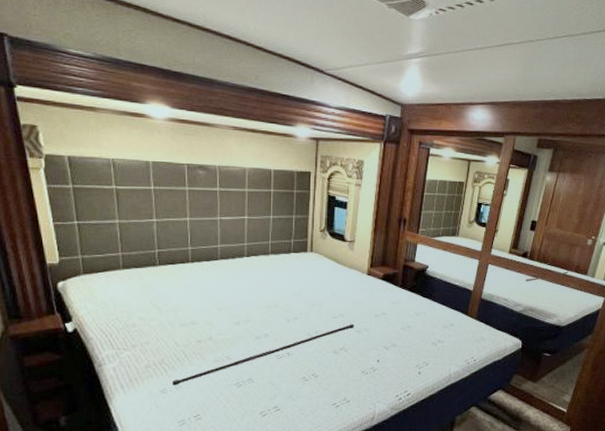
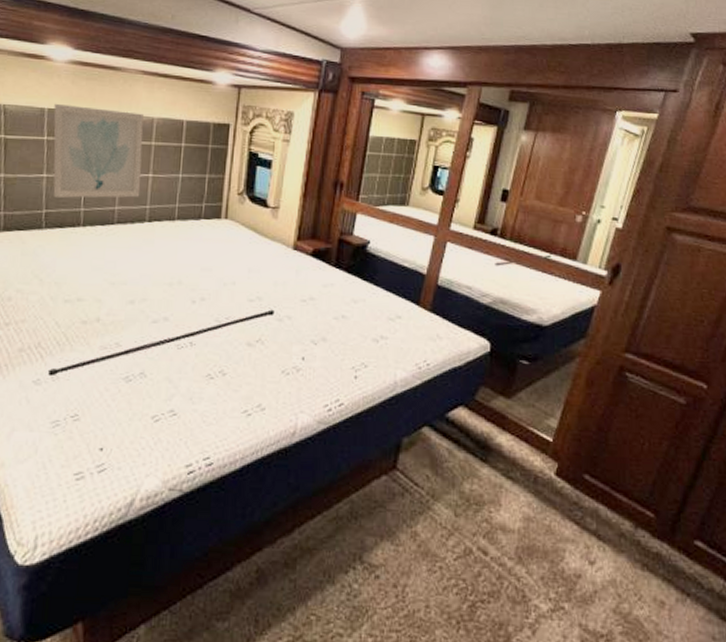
wall art: none [157,156,238,239] -> present [53,103,144,198]

